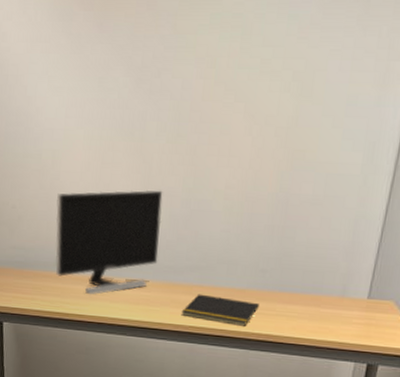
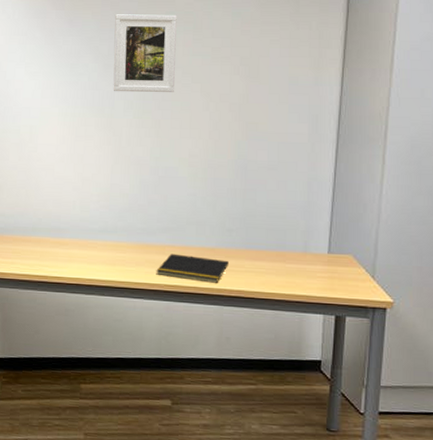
monitor: present [55,189,163,295] -> none [34,159,133,258]
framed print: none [145,16,223,113] -> present [113,14,177,93]

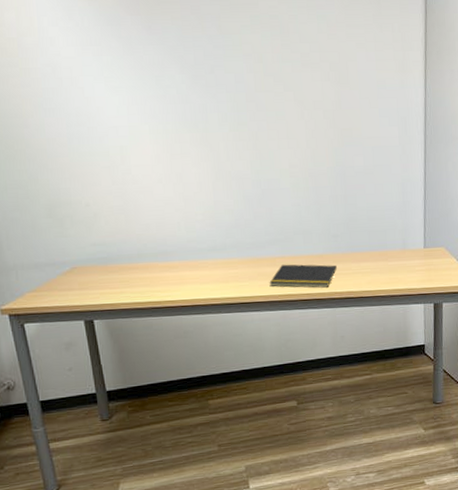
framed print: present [113,14,177,93] -> none [197,19,268,105]

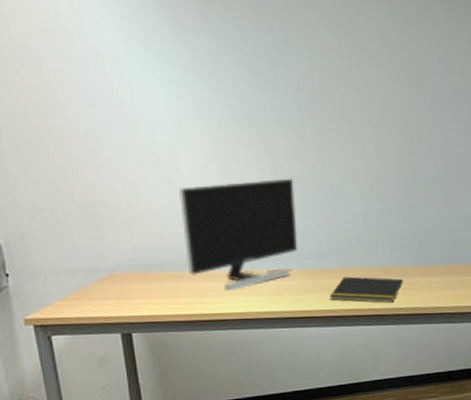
monitor: none [131,174,240,280] -> present [179,178,298,291]

